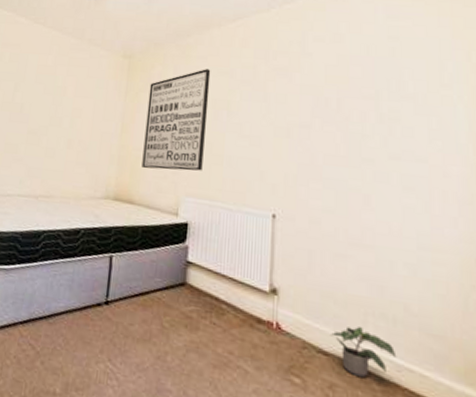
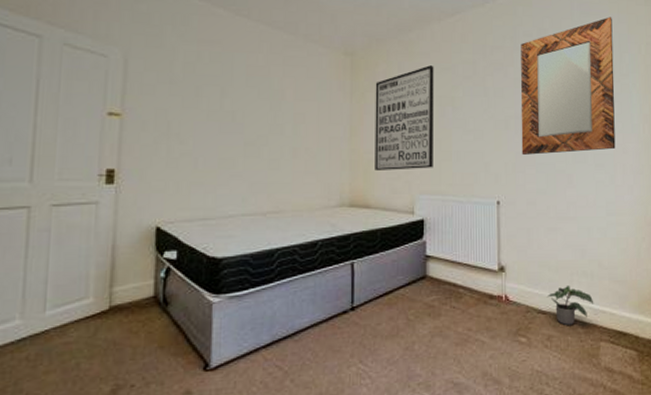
home mirror: none [305,20,432,172] -> present [520,17,616,155]

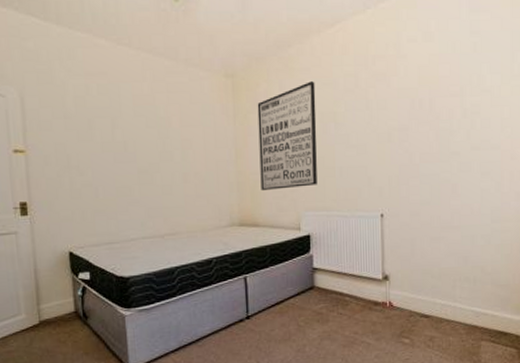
home mirror: present [520,17,616,155] -> none [404,12,505,167]
potted plant: present [547,286,594,326] -> none [430,291,476,328]

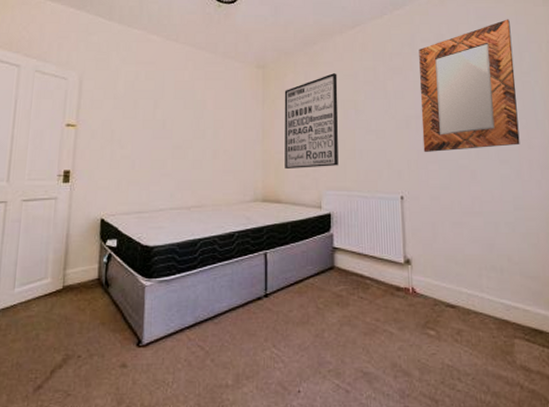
home mirror: none [404,12,505,167] -> present [419,19,520,152]

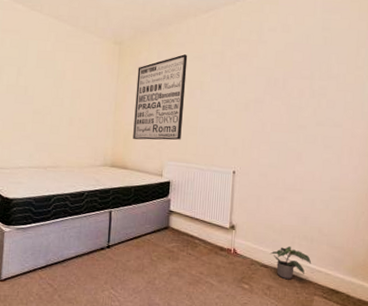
home mirror: present [419,19,520,152] -> none [258,14,353,134]
potted plant: none [455,280,506,321] -> present [270,246,312,280]

